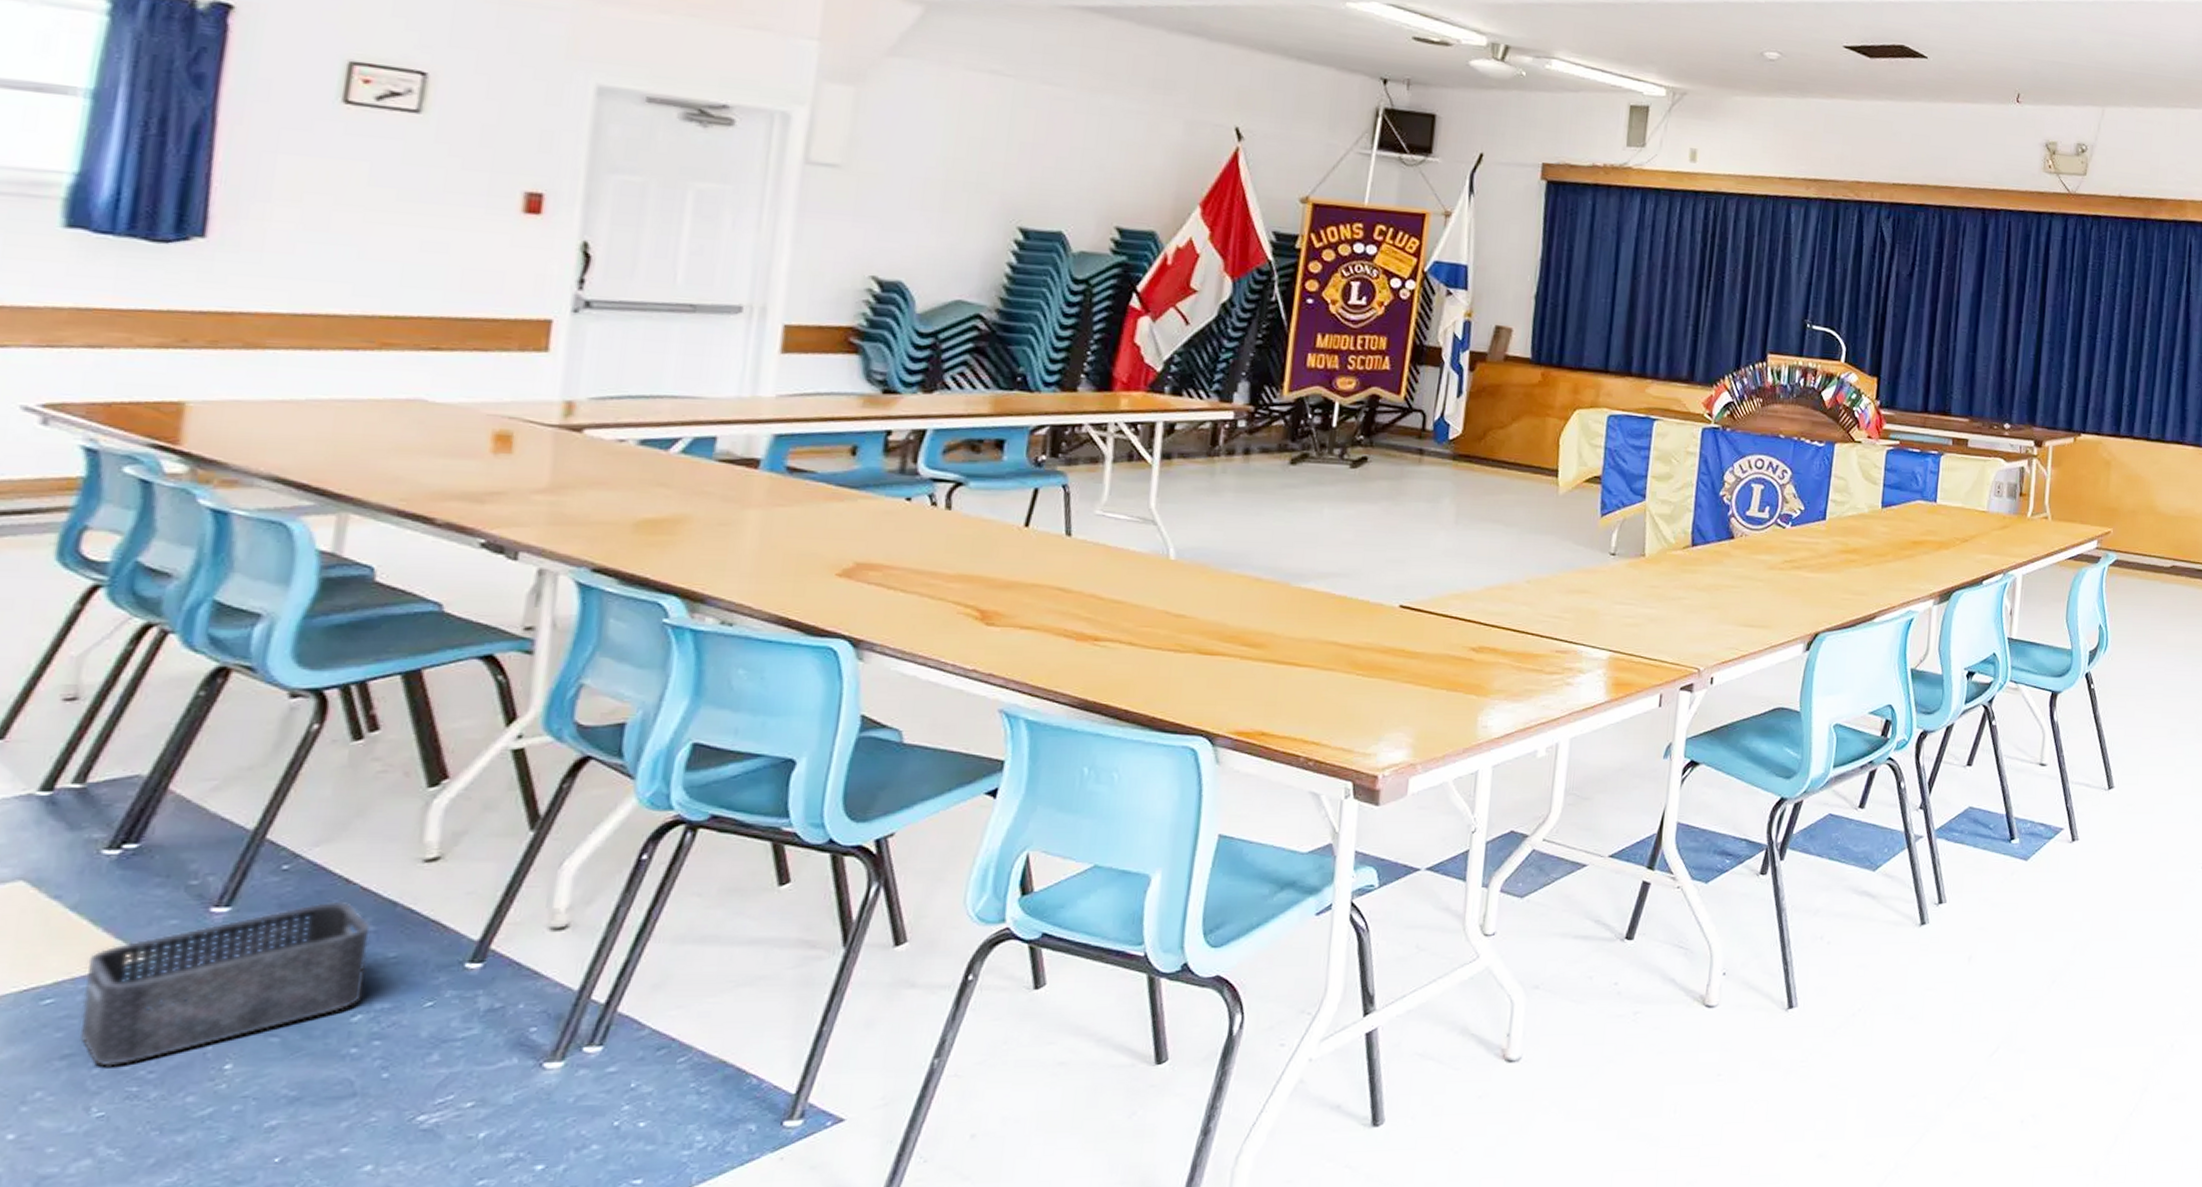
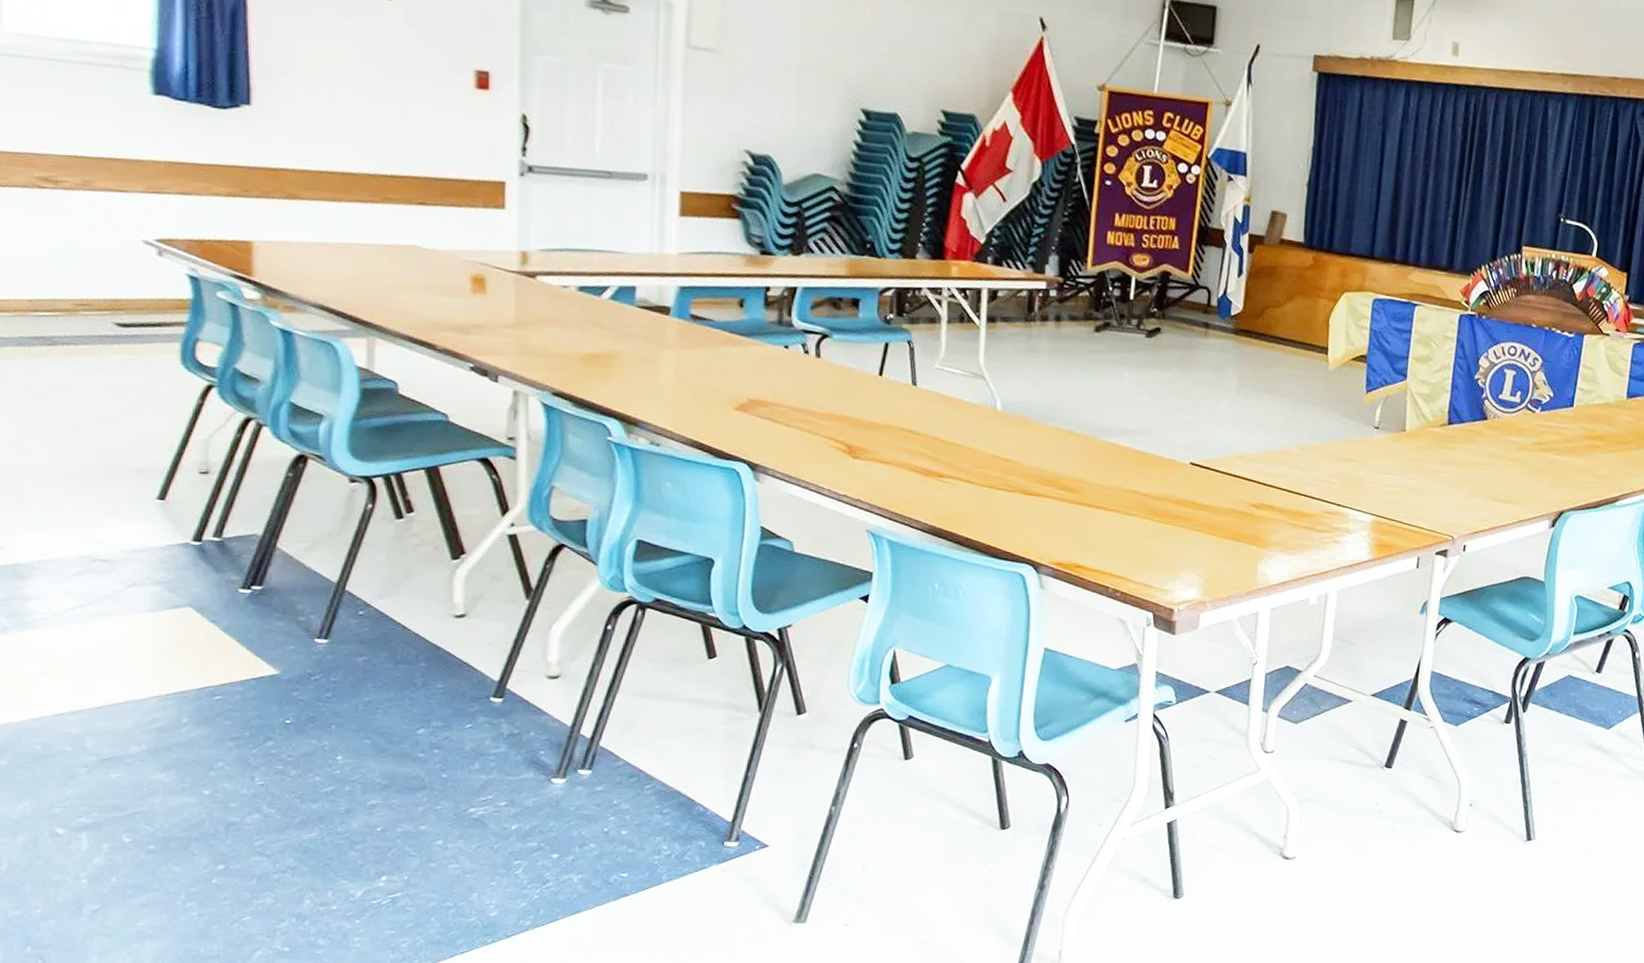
storage bin: present [79,901,370,1067] -> none [240,642,424,749]

